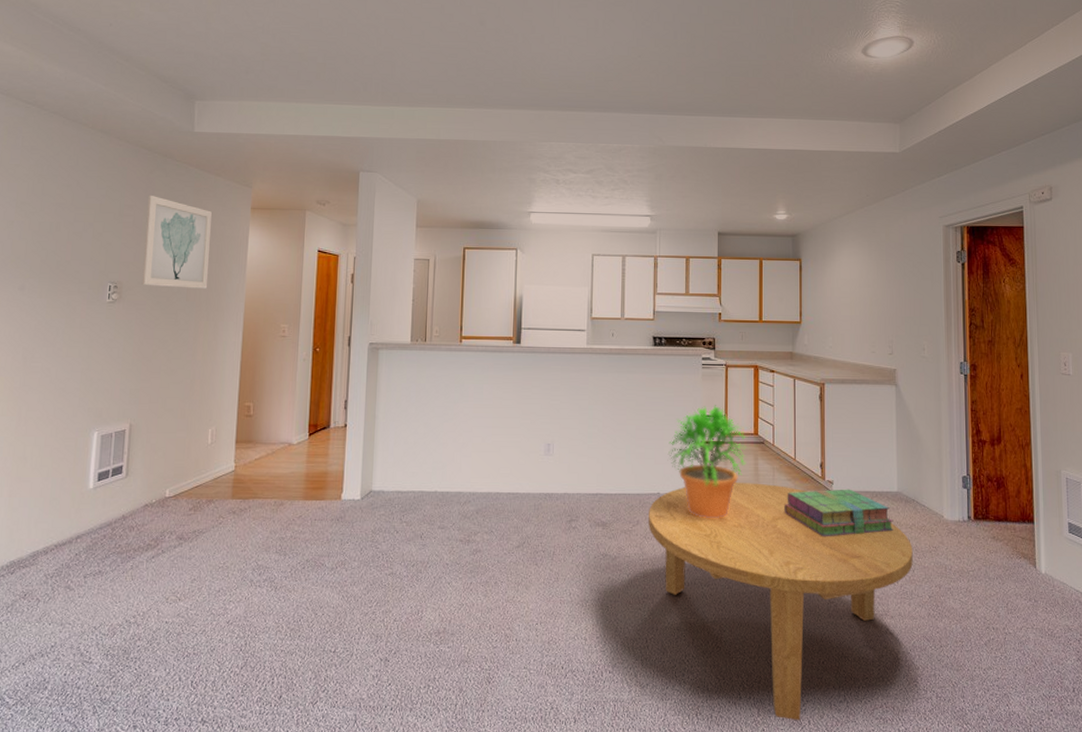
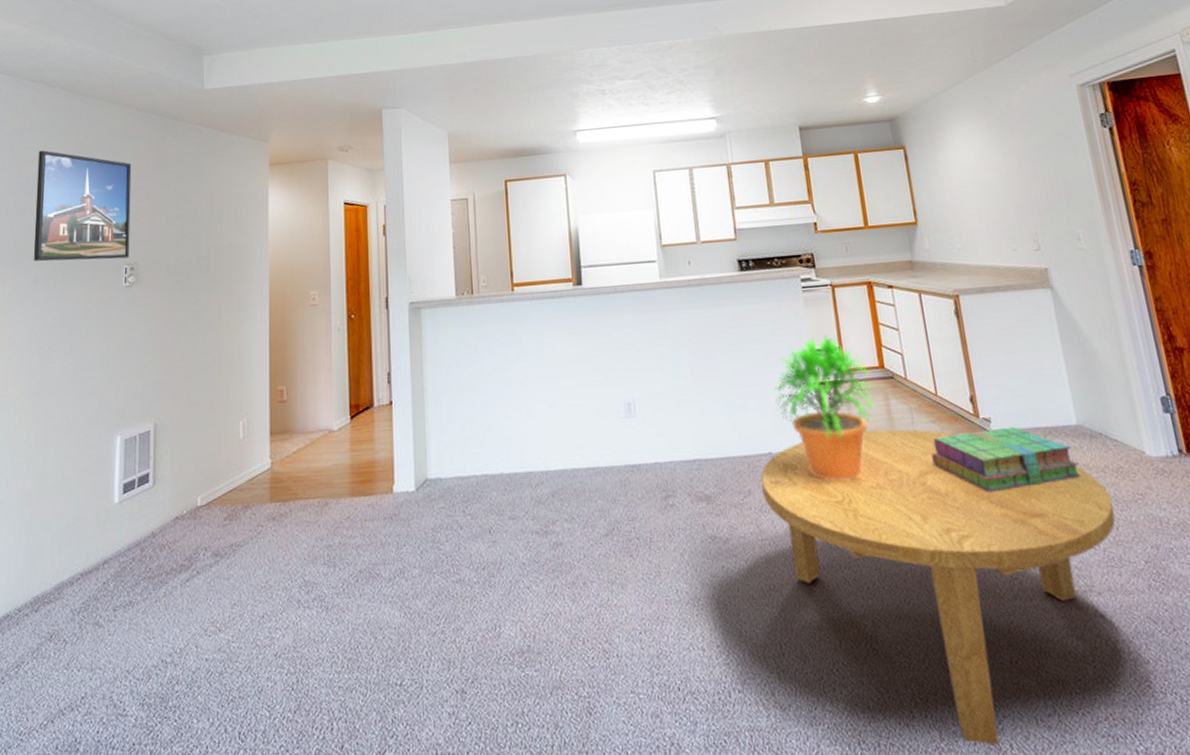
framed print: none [20,169,120,277] -> present [33,150,132,262]
wall art: present [141,194,212,289] -> none [159,162,229,264]

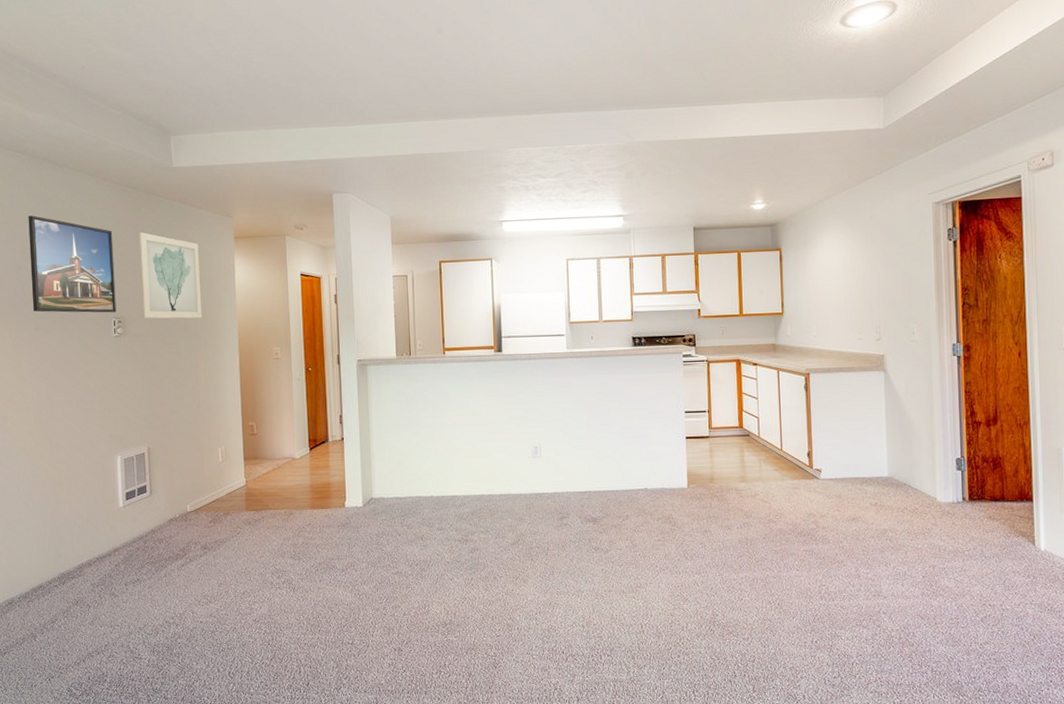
wall art: none [159,162,229,264] -> present [138,231,203,319]
coffee table: present [761,429,1116,746] -> none [637,474,906,696]
potted plant: present [774,335,875,480] -> none [653,401,733,510]
stack of books: present [932,426,1081,493] -> none [772,476,885,524]

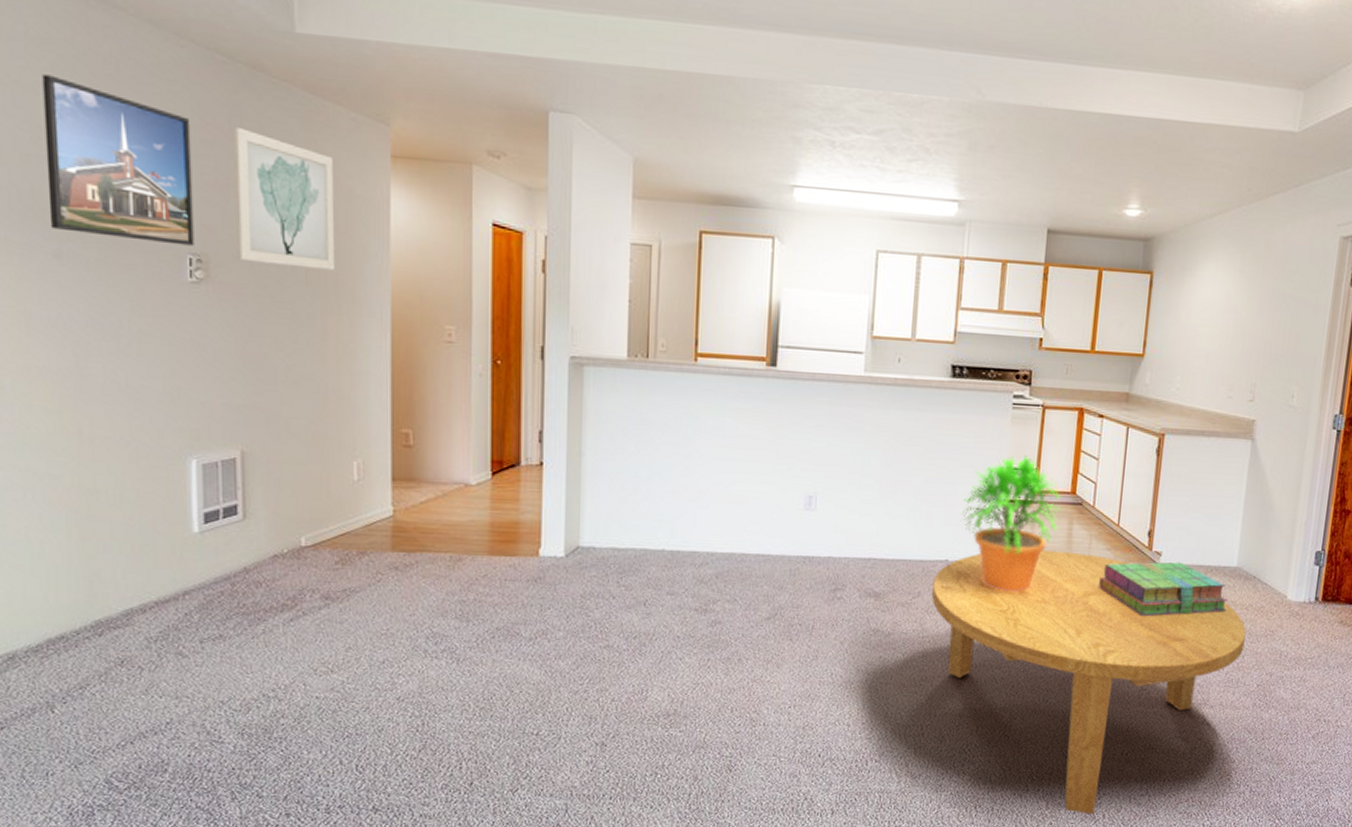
coffee table: none [637,474,906,696] -> present [932,550,1246,815]
potted plant: none [653,401,733,510] -> present [962,455,1063,592]
stack of books: none [772,476,885,524] -> present [1099,561,1228,617]

